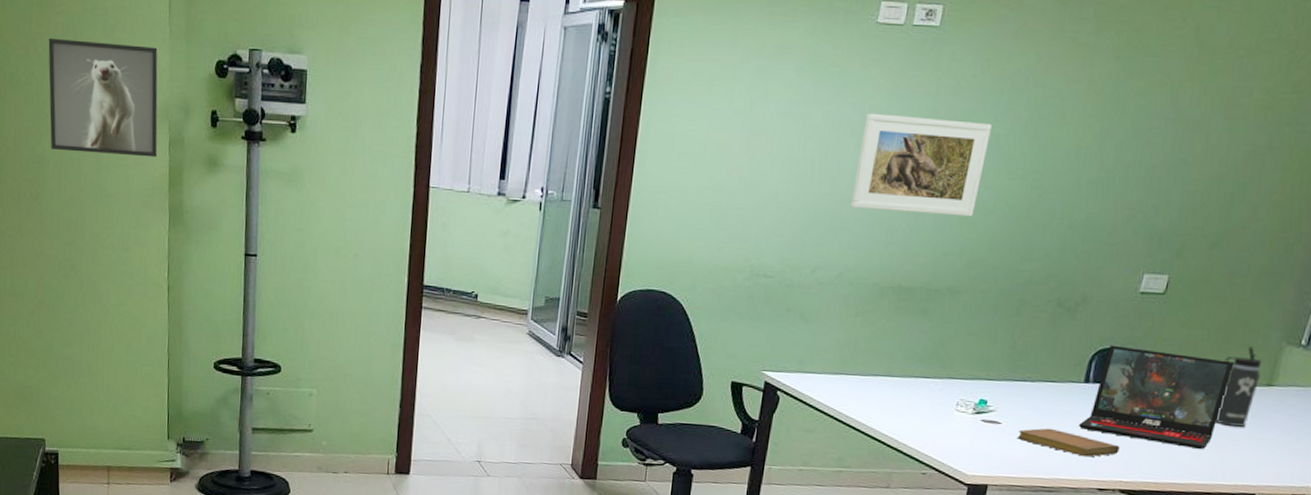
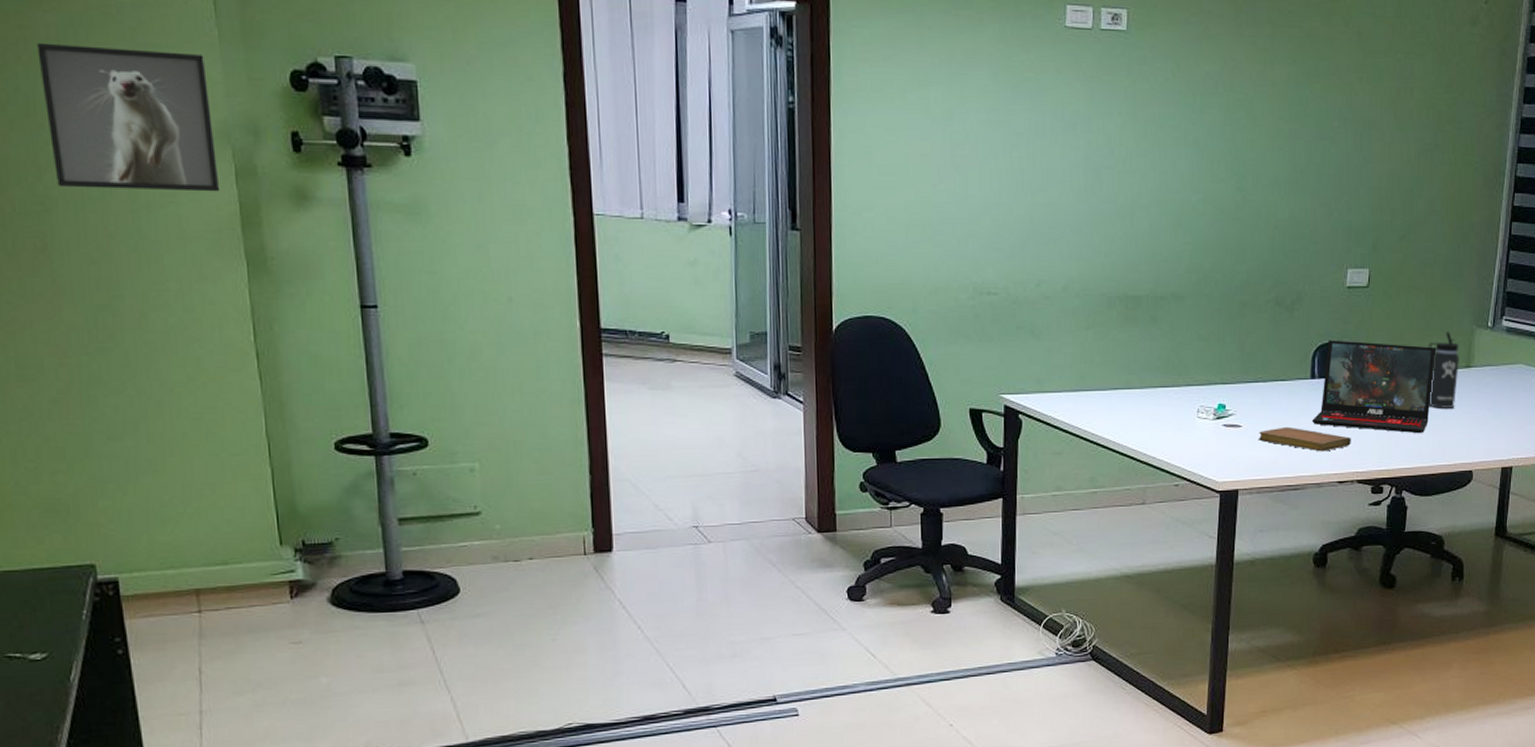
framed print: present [850,113,992,217] -> none [1065,119,1190,221]

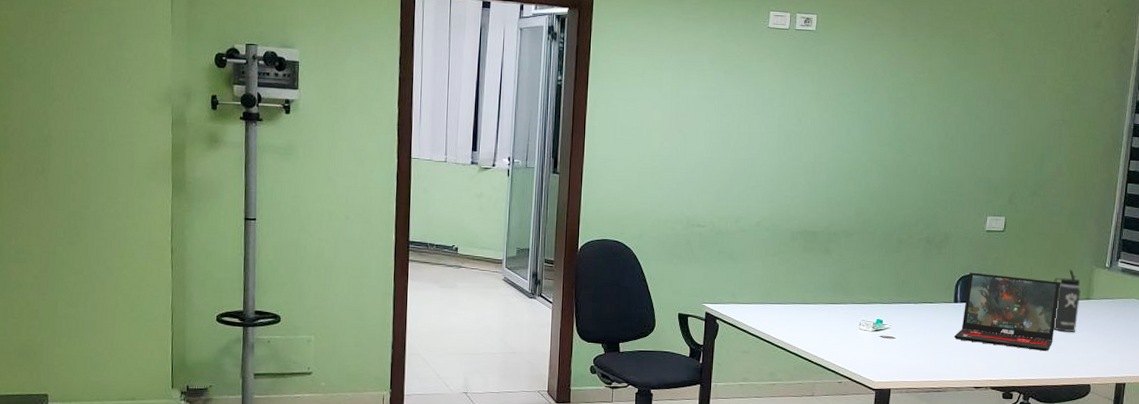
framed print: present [37,42,220,192] -> none [55,33,161,136]
notebook: present [1259,426,1351,452] -> none [909,340,987,362]

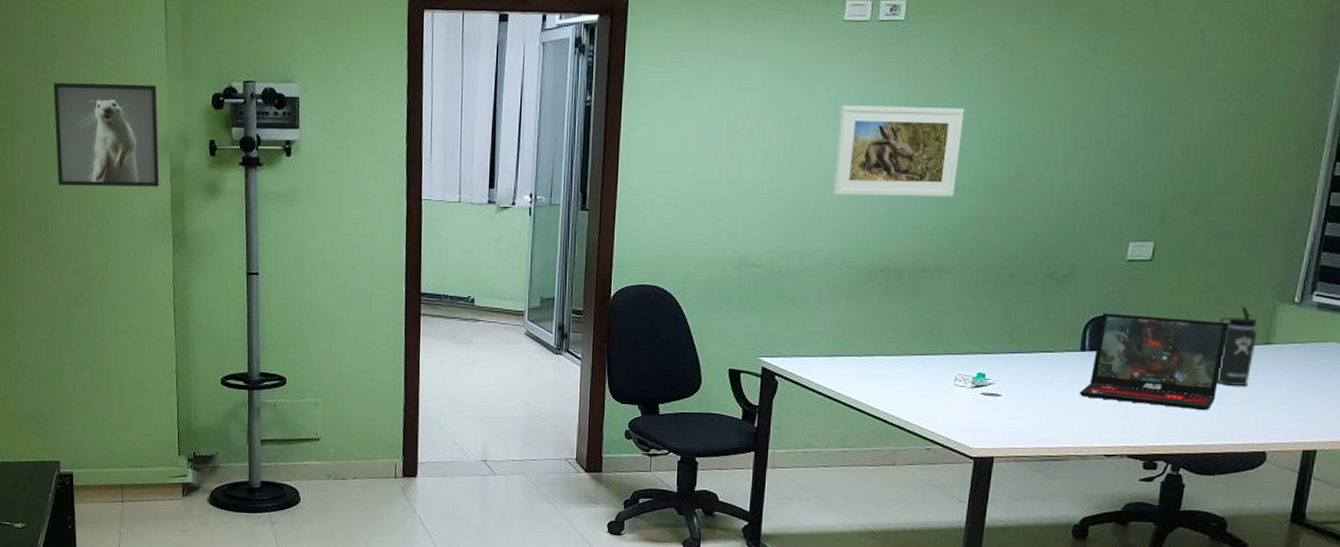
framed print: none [55,33,161,136] -> present [53,82,160,187]
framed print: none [761,96,862,175] -> present [832,105,964,197]

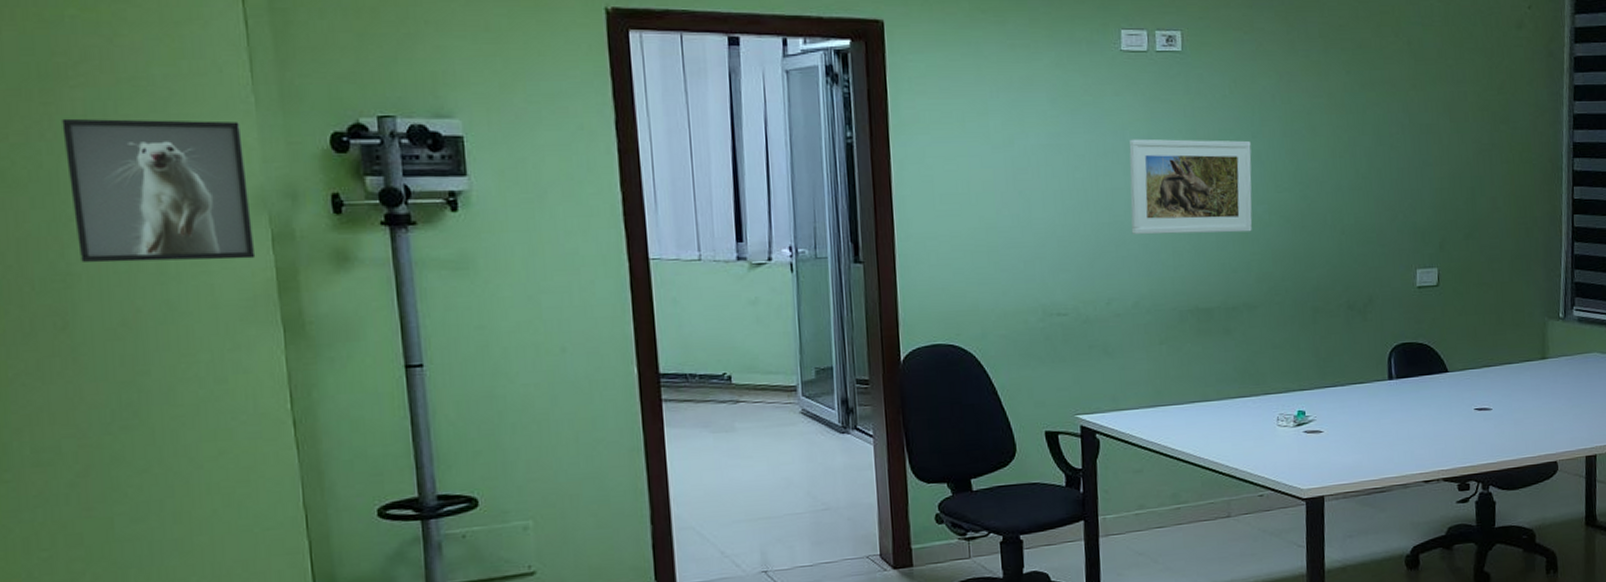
laptop: present [1078,313,1230,411] -> none [1392,339,1511,428]
thermos bottle: present [1217,306,1258,386] -> none [1502,325,1535,401]

